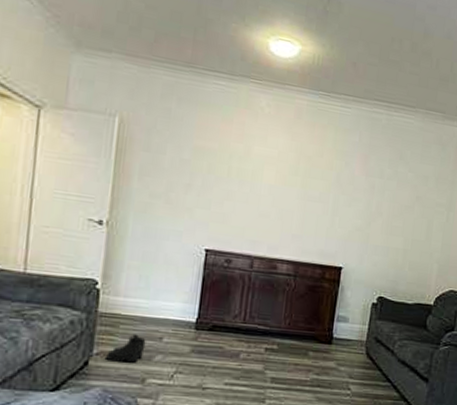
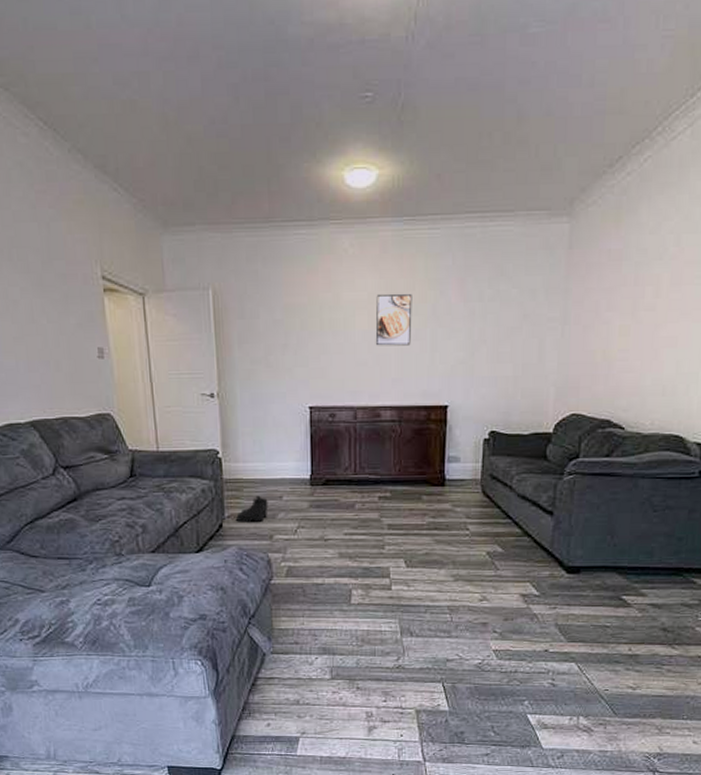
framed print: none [280,153,320,206] -> present [375,293,412,346]

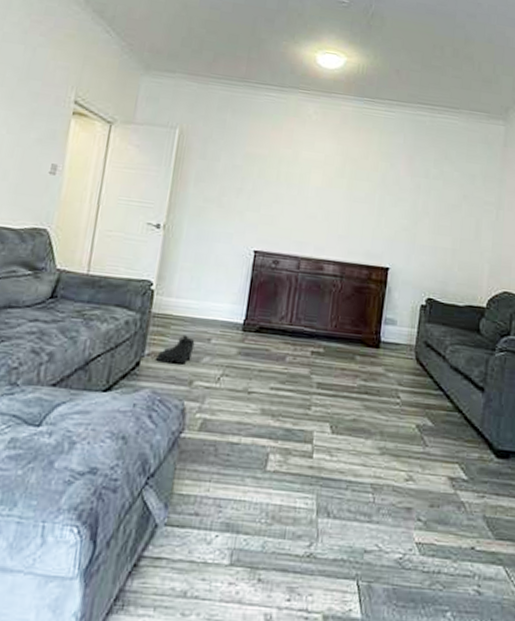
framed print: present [375,293,412,346] -> none [326,157,366,207]

